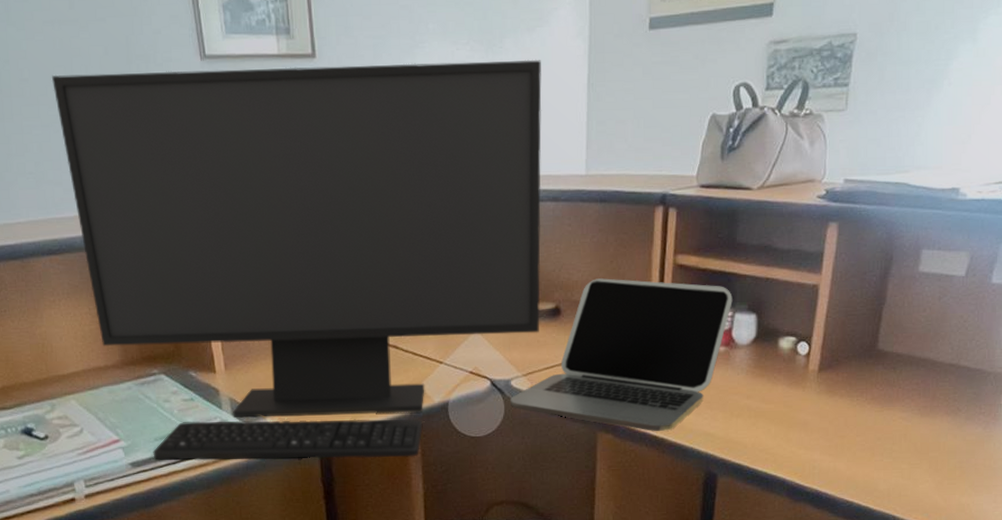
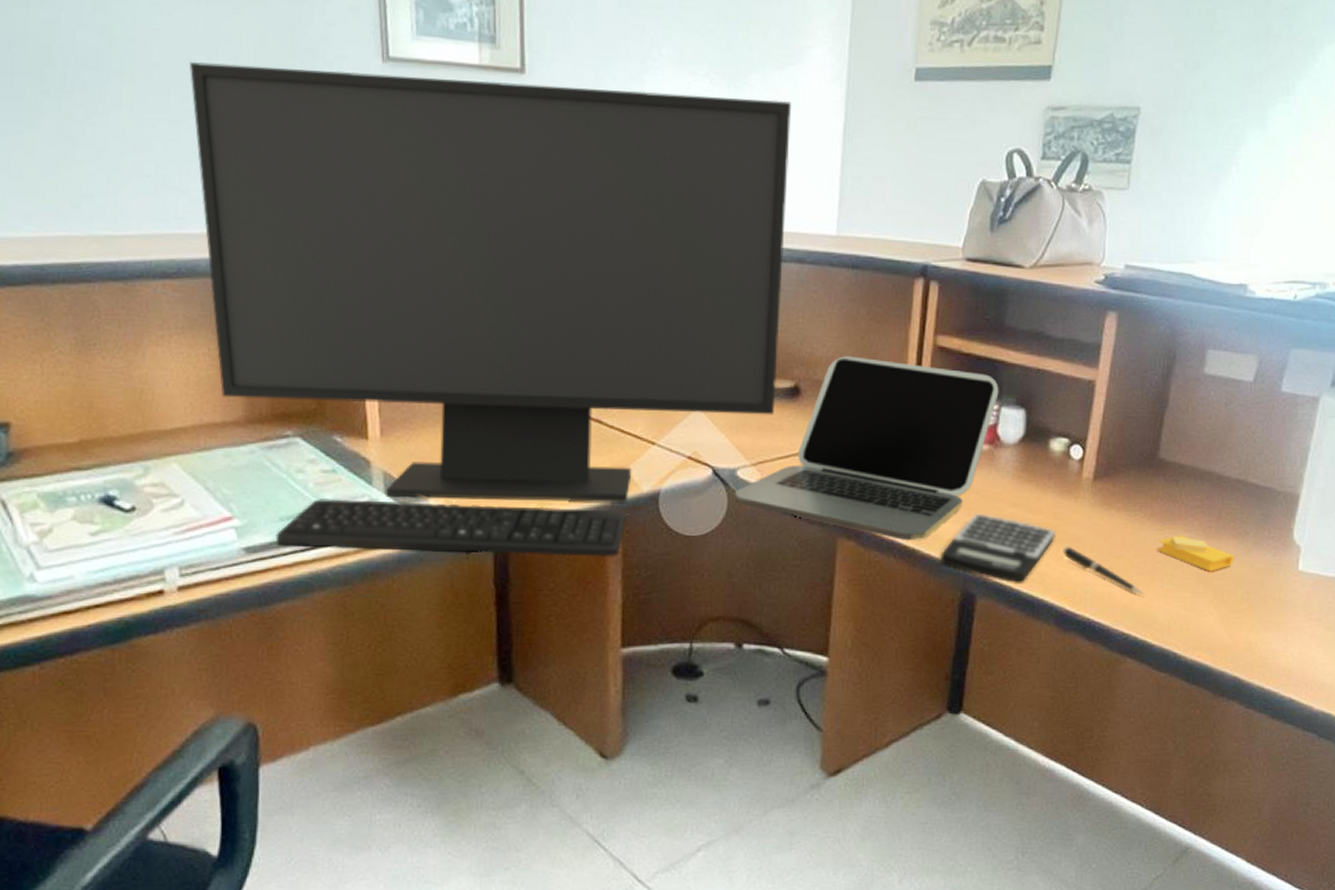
calculator: none [685,406,787,462] -> present [939,513,1057,582]
pen: none [792,429,867,469] -> present [1063,546,1146,596]
sticky notes: none [877,415,948,446] -> present [1157,535,1234,572]

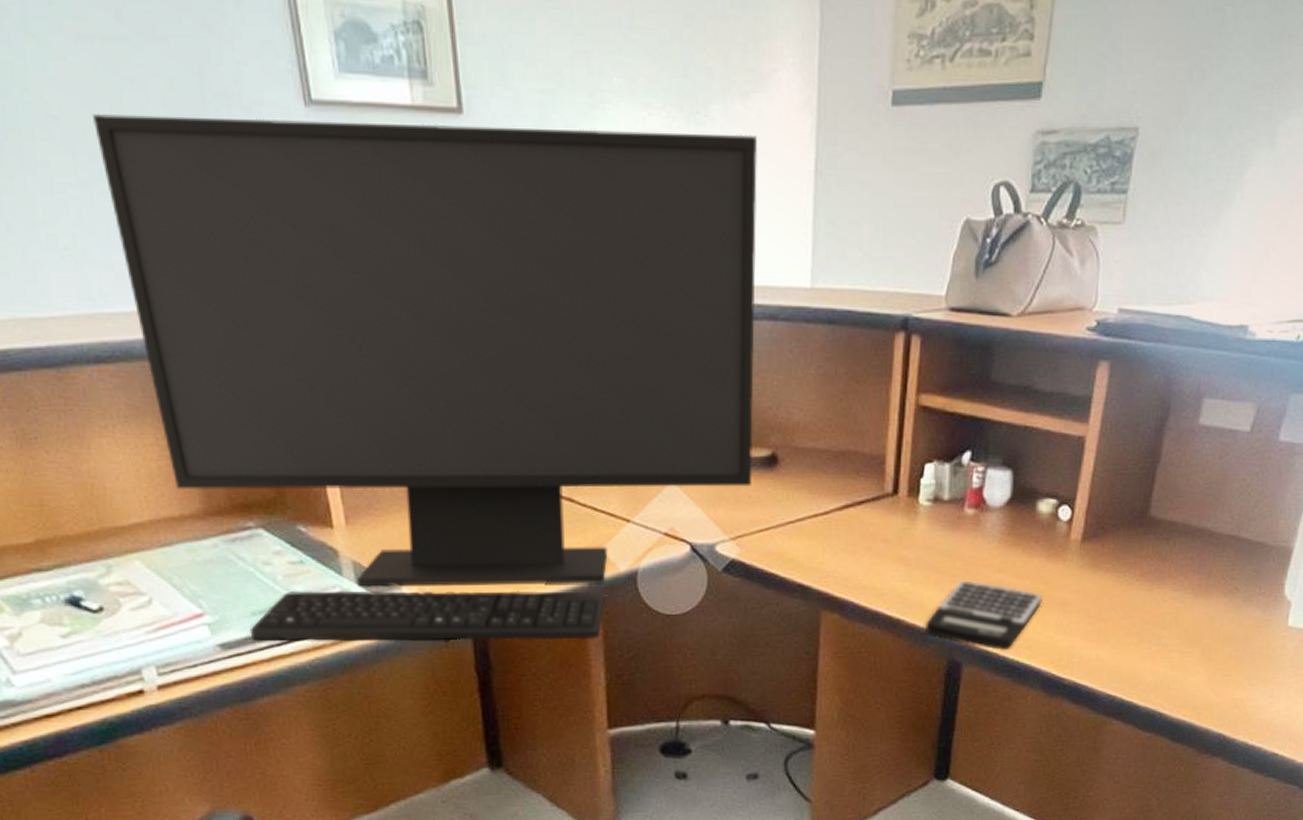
laptop: present [735,356,999,540] -> none [715,420,985,610]
pen: present [1063,546,1146,596] -> none [1049,610,1133,657]
sticky notes: present [1157,535,1234,572] -> none [1145,594,1224,631]

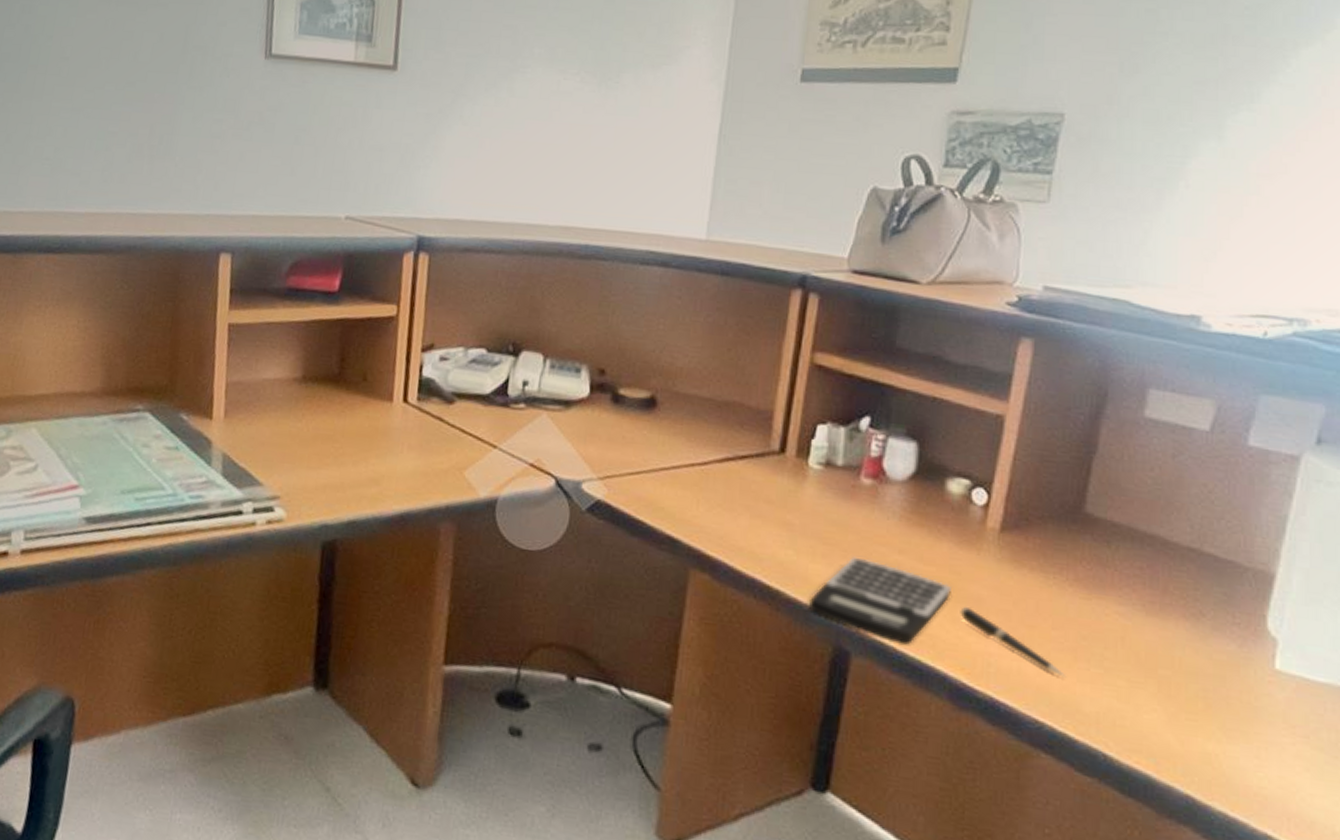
computer monitor: present [92,113,757,586] -> none [84,56,664,507]
computer keyboard: present [249,590,605,641] -> none [115,475,461,565]
pen: none [1049,610,1133,657] -> present [960,606,1067,678]

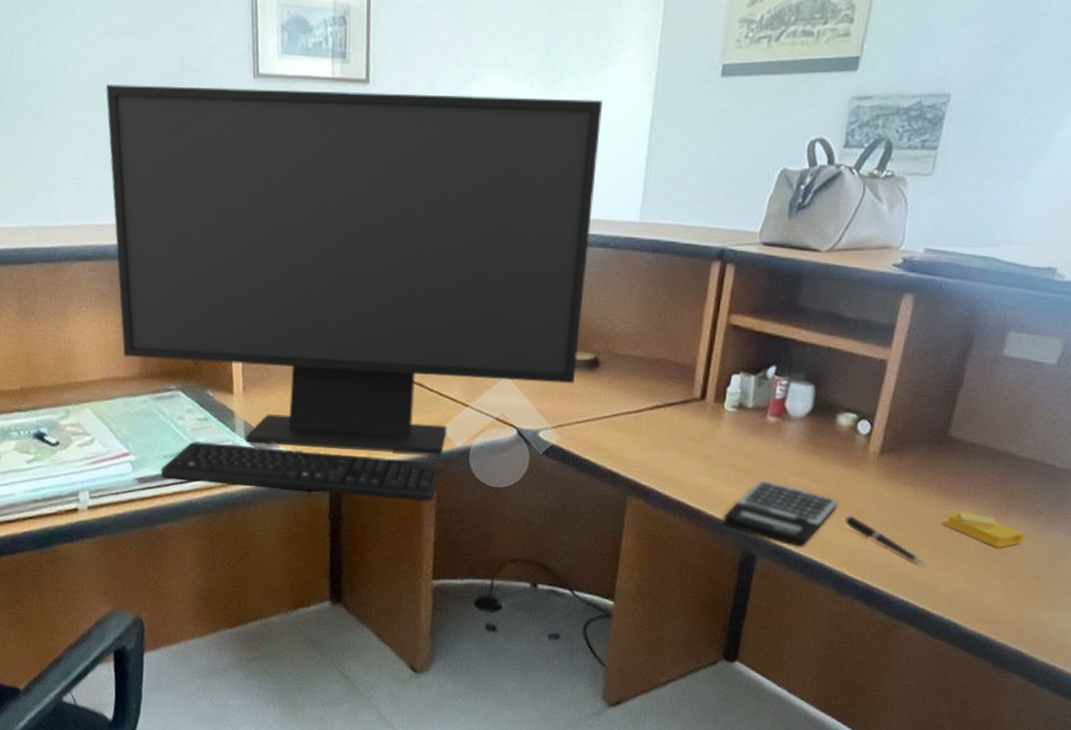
computer monitor: none [84,56,664,507] -> present [105,83,603,456]
computer keyboard: none [115,475,461,565] -> present [160,441,441,502]
sticky notes: none [1081,607,1186,658] -> present [942,510,1025,548]

